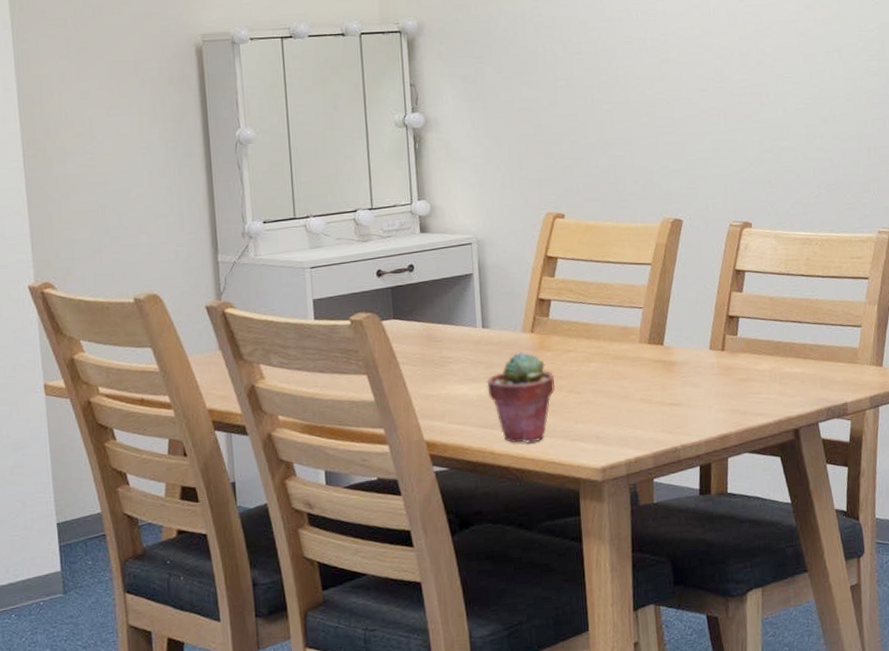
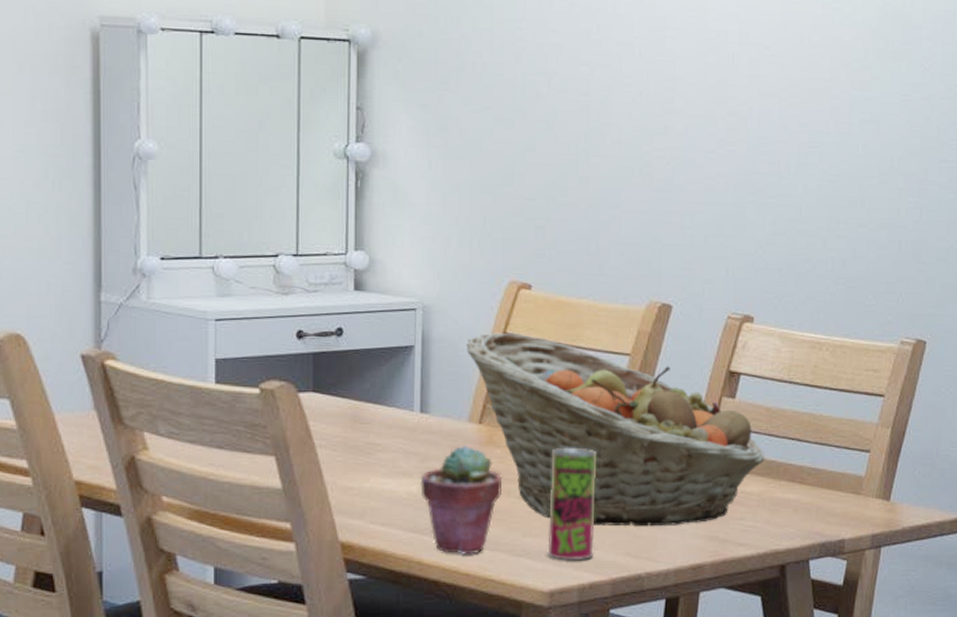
fruit basket: none [515,255,773,409] -> present [466,332,765,527]
beverage can: none [593,345,636,440] -> present [547,447,597,560]

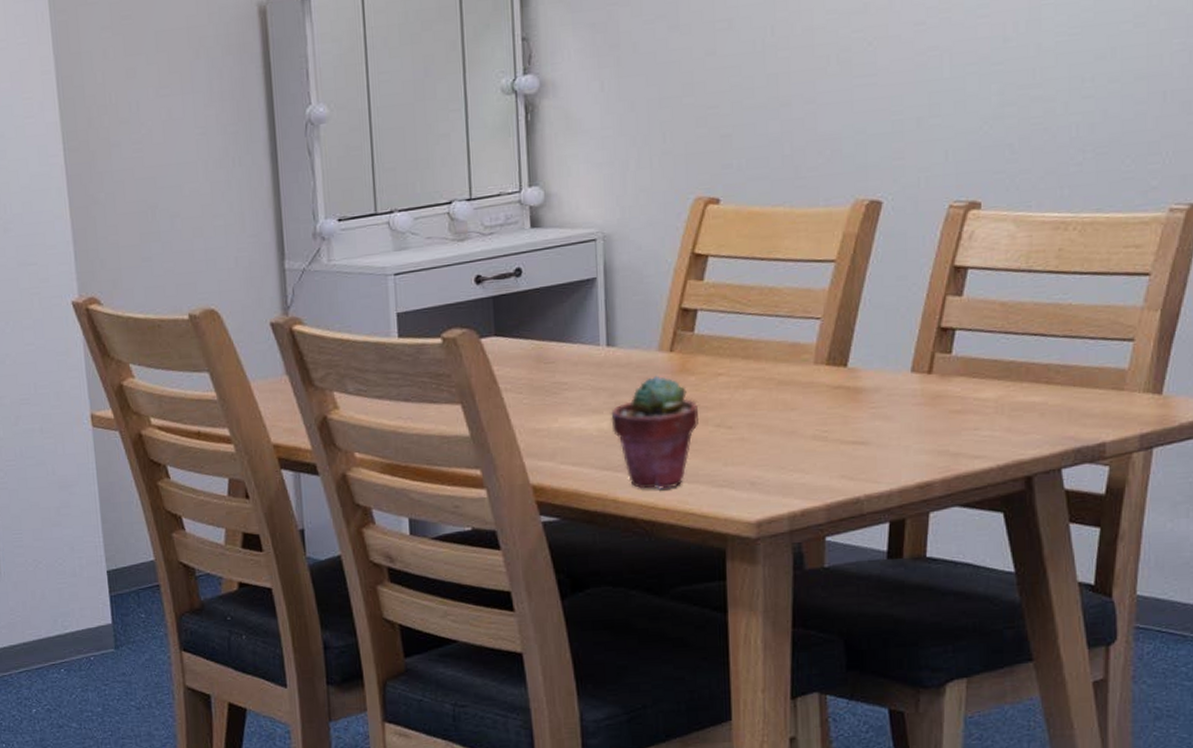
fruit basket: present [466,332,765,527] -> none [652,251,1002,449]
beverage can: present [547,447,597,560] -> none [751,367,804,488]

